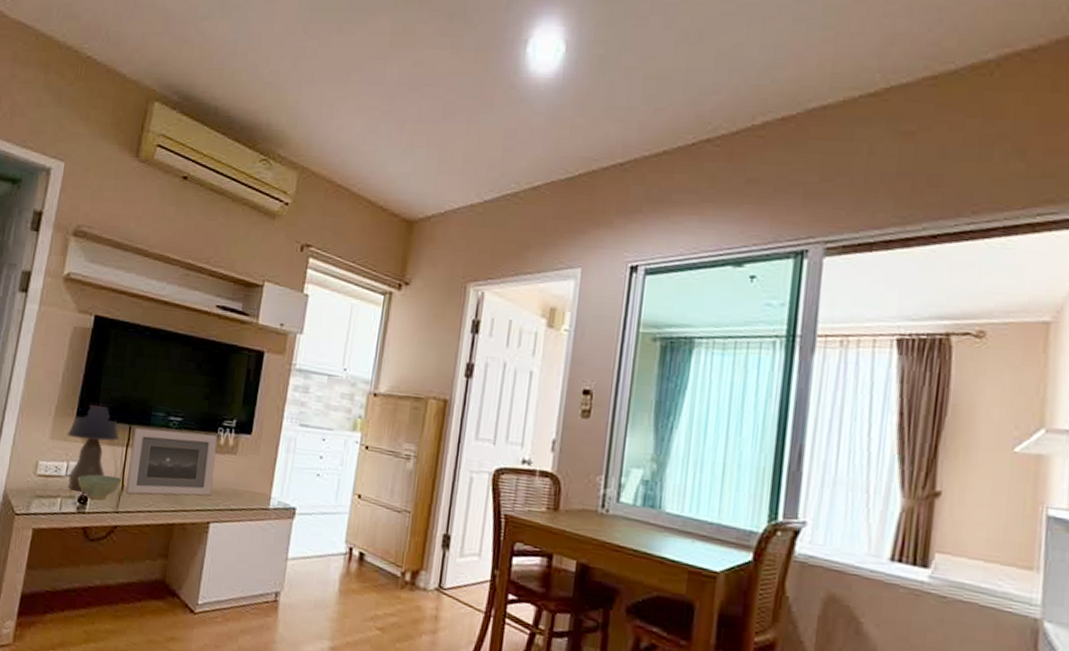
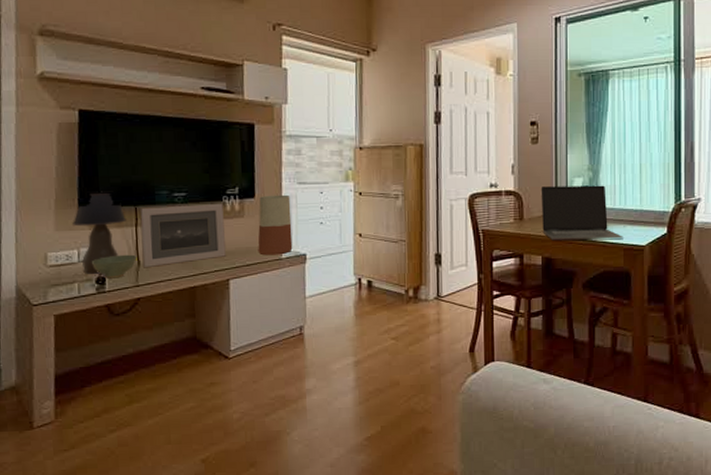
vase: none [245,433,289,504] -> present [257,194,293,256]
laptop: none [581,473,690,559] -> present [541,185,623,241]

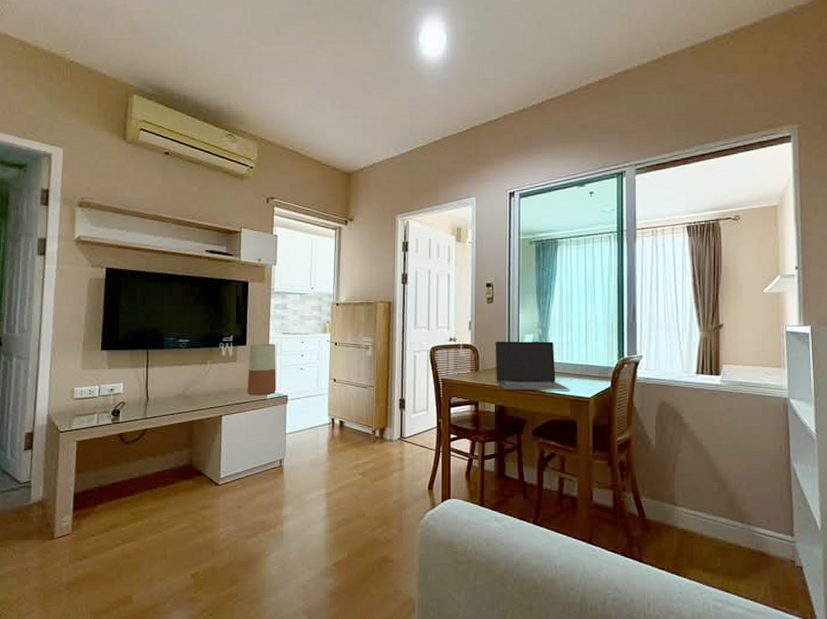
table lamp: present [73,191,127,274] -> none [96,336,139,407]
bowl: present [91,254,137,279] -> none [109,391,147,411]
picture frame: present [140,203,226,268] -> none [150,349,220,403]

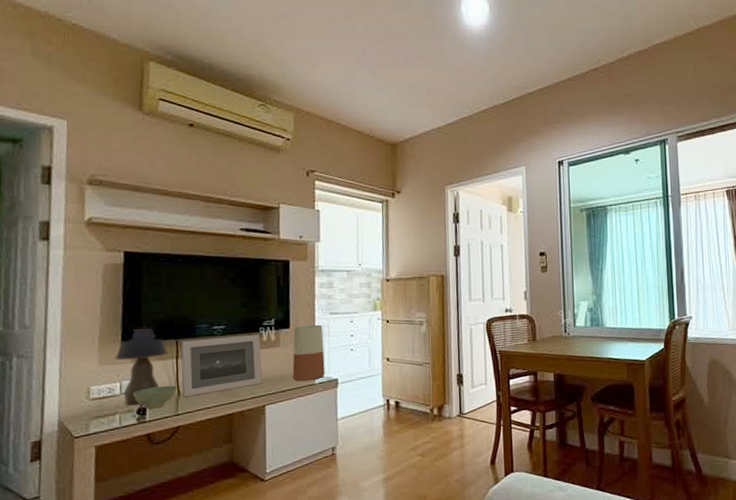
table lamp: none [96,336,139,407] -> present [116,326,168,406]
bowl: none [109,391,147,411] -> present [132,385,178,409]
picture frame: none [150,349,220,403] -> present [180,334,262,398]
laptop: present [495,341,570,392] -> none [551,307,626,359]

